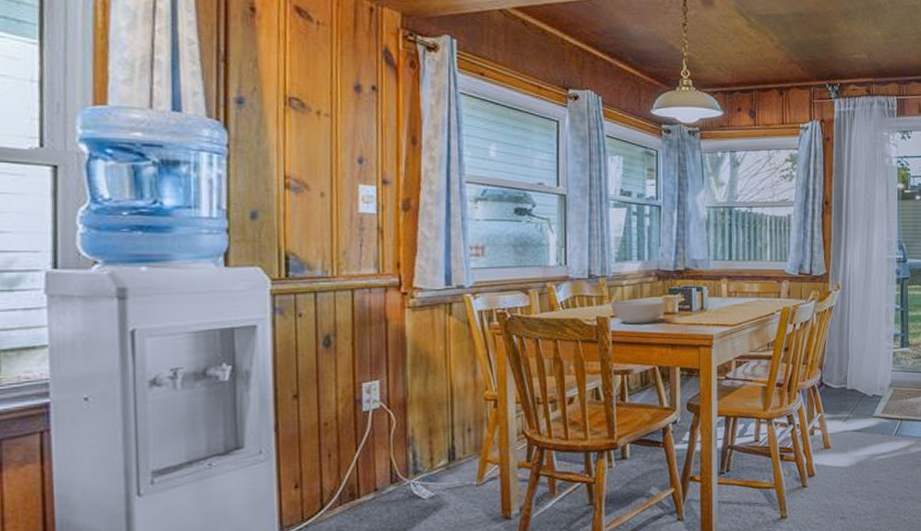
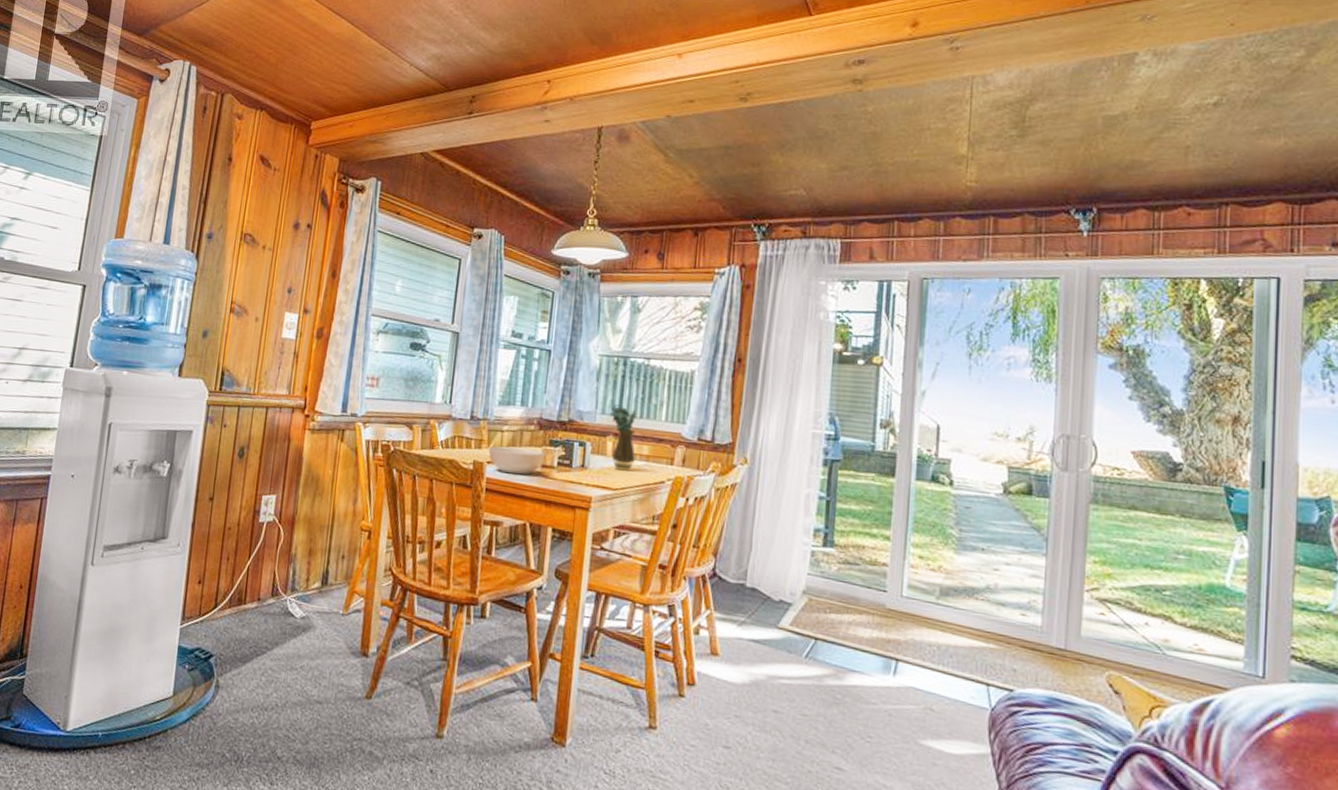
vase: none [722,249,748,308] -> present [610,403,636,471]

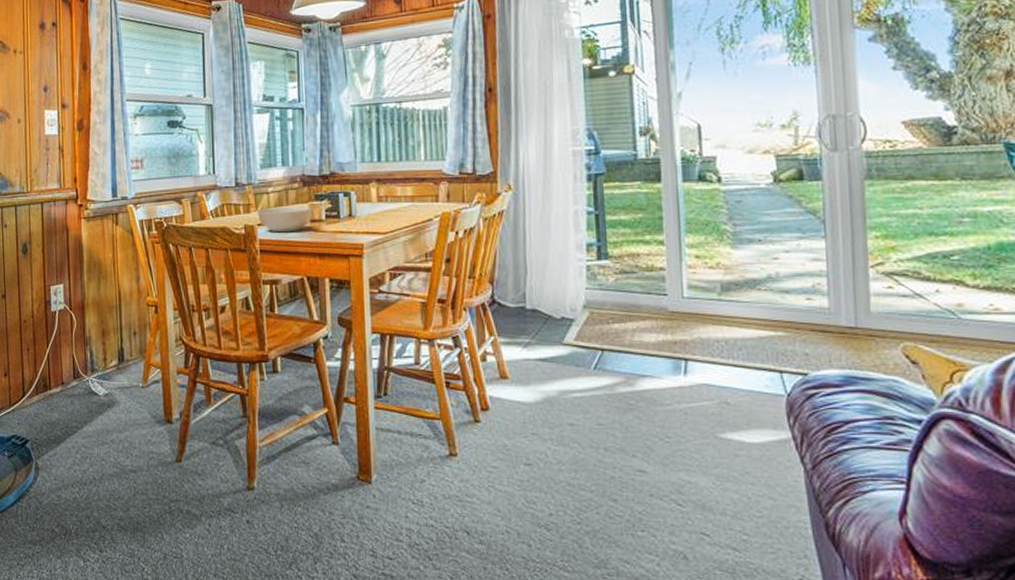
vase: present [610,403,636,471] -> none [370,150,400,214]

